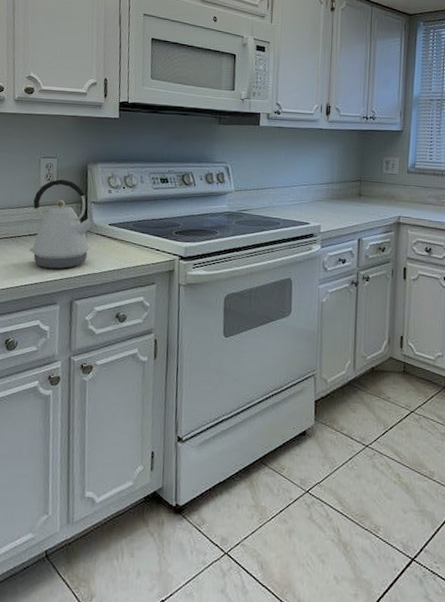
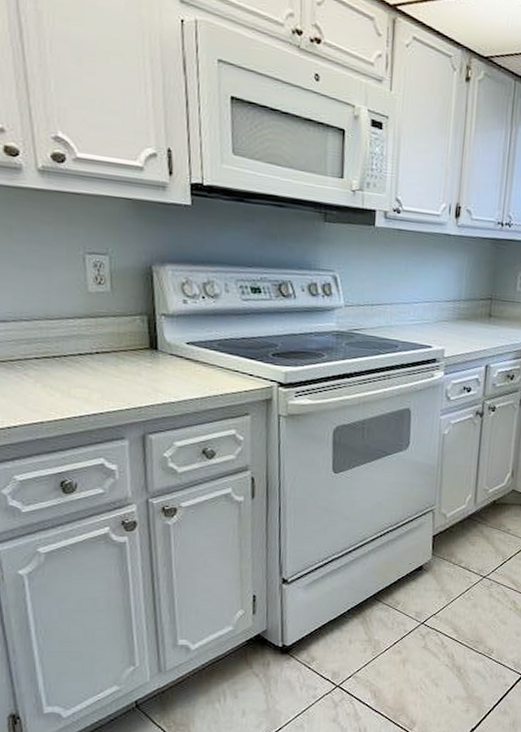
kettle: present [29,179,96,269] -> none [81,283,169,397]

